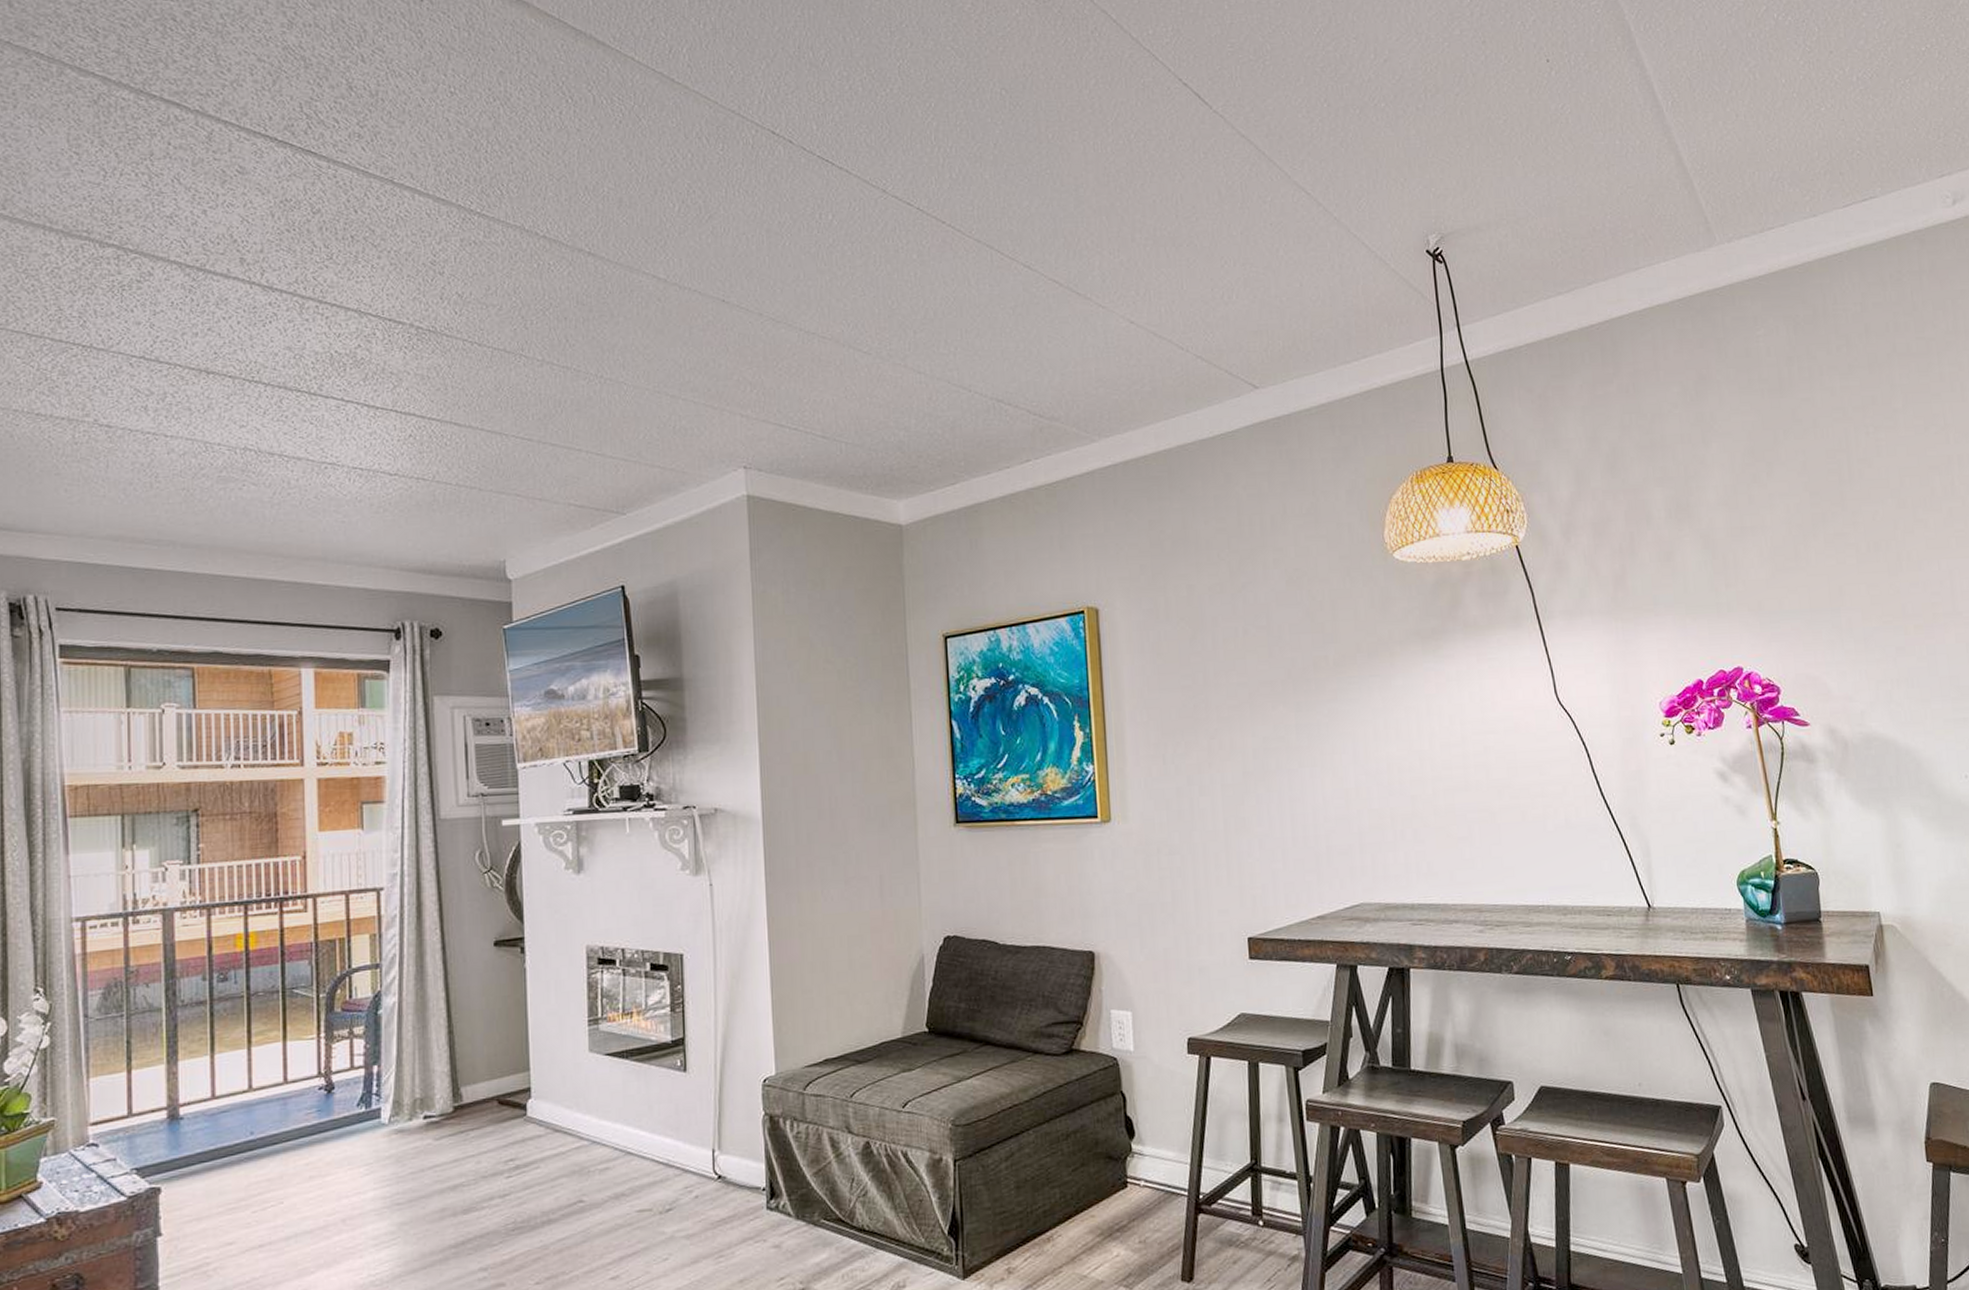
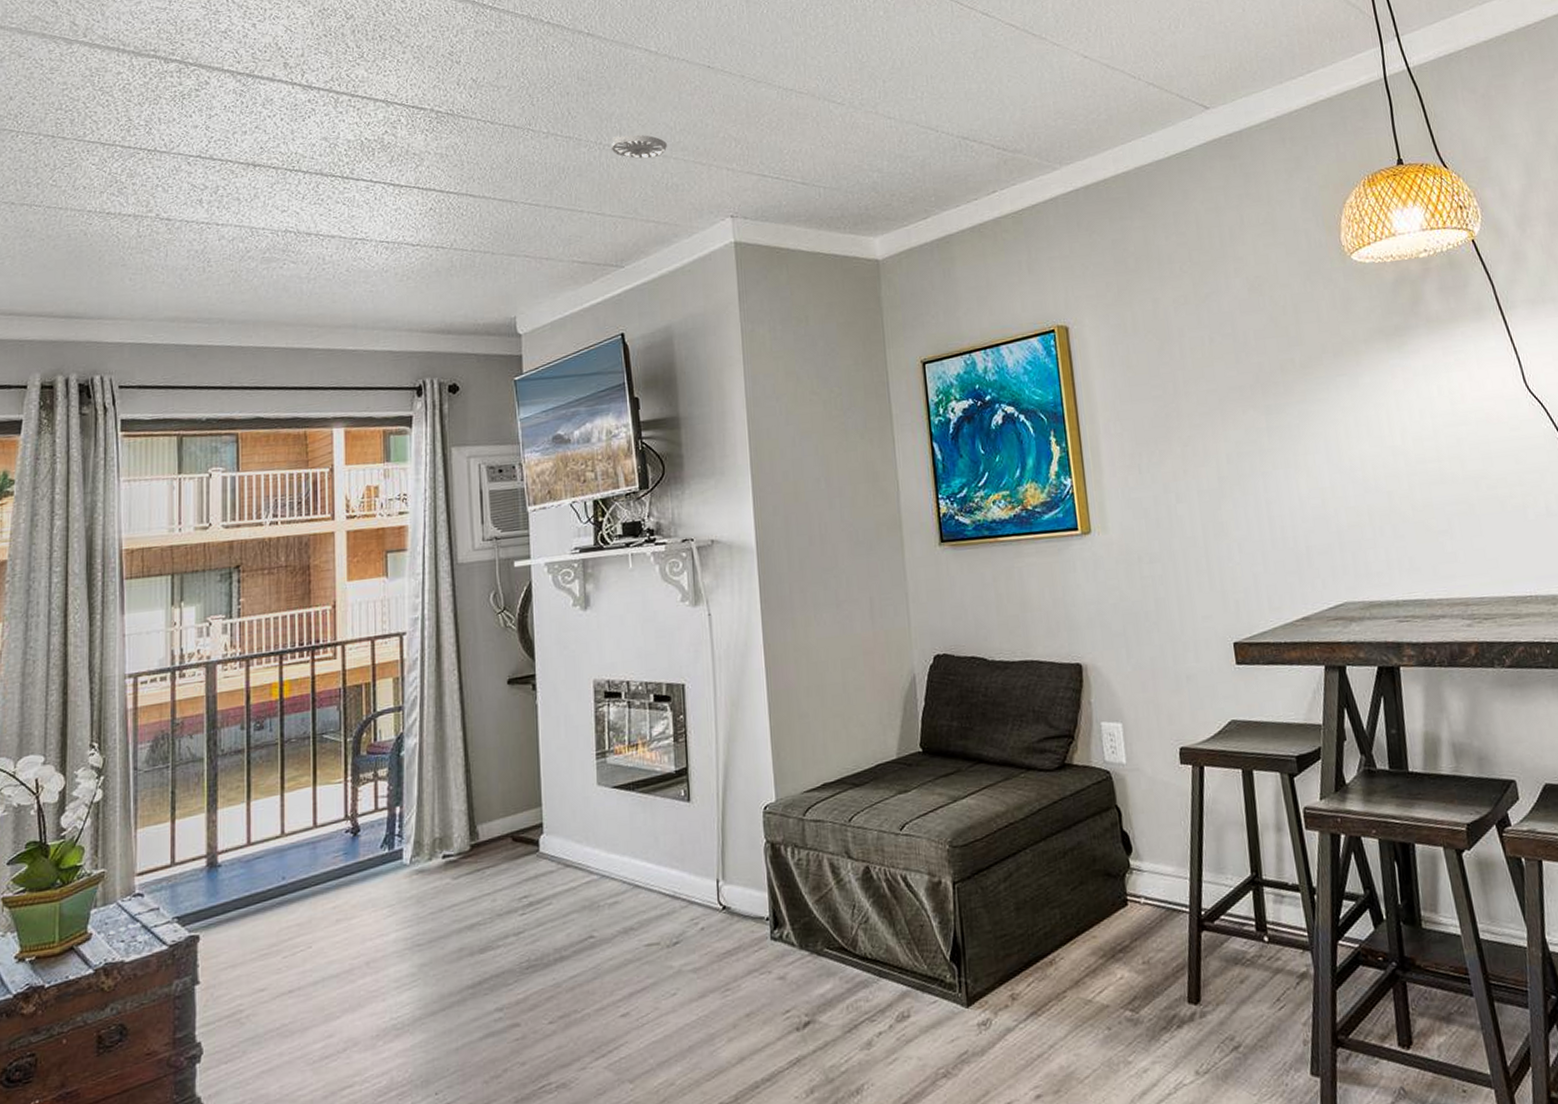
smoke detector: none [614,370,677,398] -> present [611,134,668,159]

